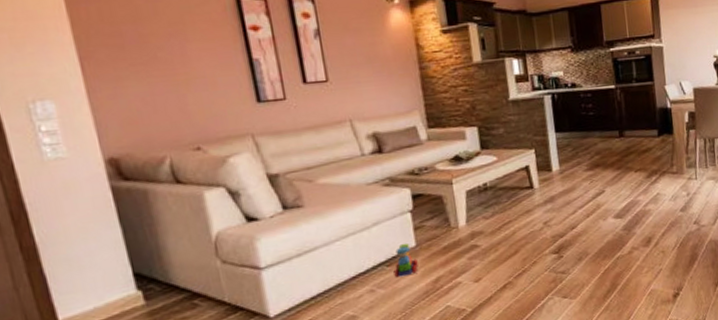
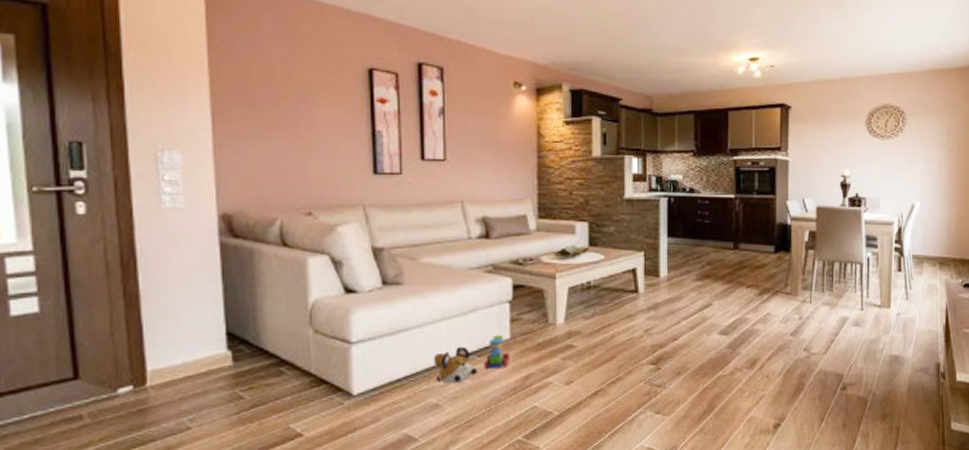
plush toy: none [343,258,389,296] -> present [433,346,478,384]

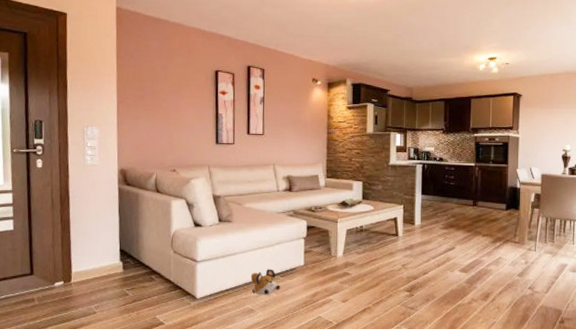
toy train: present [484,334,510,370] -> none [285,261,303,287]

